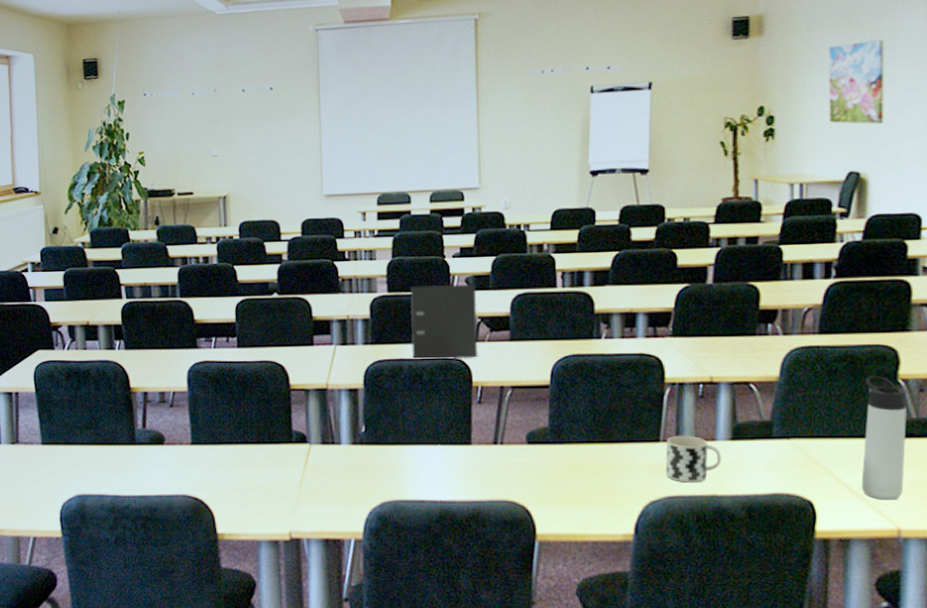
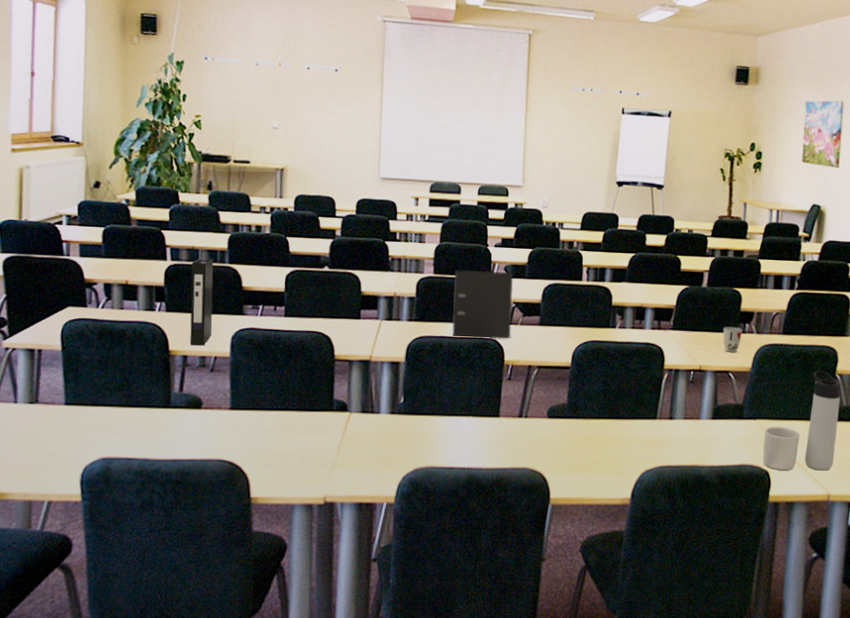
binder: none [145,294,169,382] -> present [190,258,214,346]
cup: present [665,435,721,483] -> none [659,414,704,455]
cup: none [738,328,765,359] -> present [723,326,743,353]
mug: none [802,447,853,500] -> present [762,426,800,470]

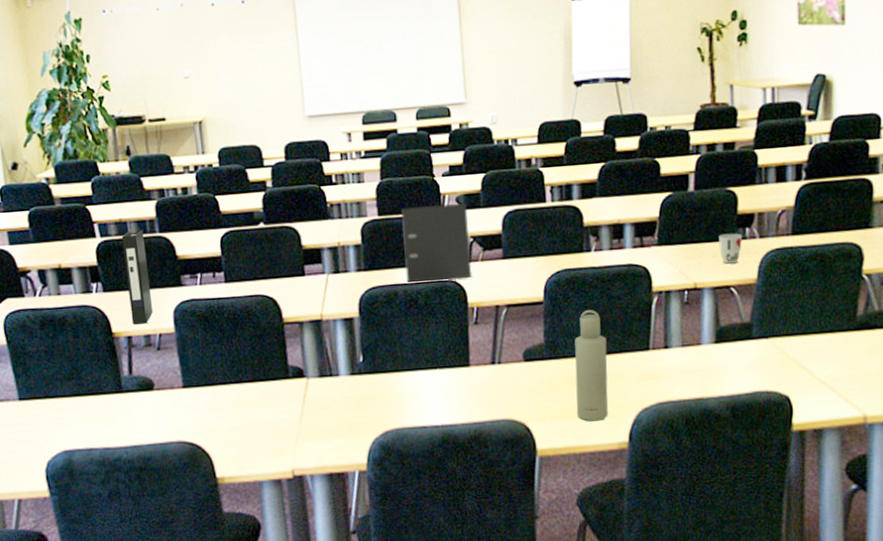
bottle: none [588,379,621,477] -> present [574,310,608,422]
mug: present [762,426,800,470] -> none [780,343,824,394]
thermos bottle: present [804,371,841,471] -> none [832,273,871,390]

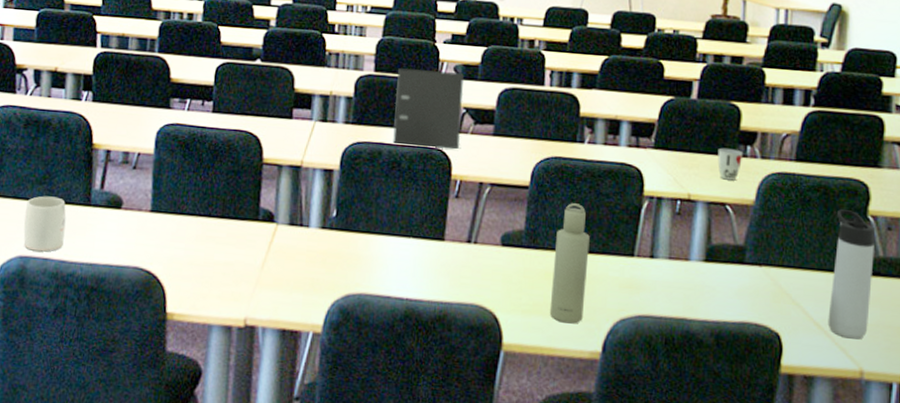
mug: none [59,389,104,444] -> present [23,196,66,252]
binder: present [121,230,154,325] -> none [114,46,143,140]
thermos bottle: none [832,273,871,390] -> present [828,209,875,339]

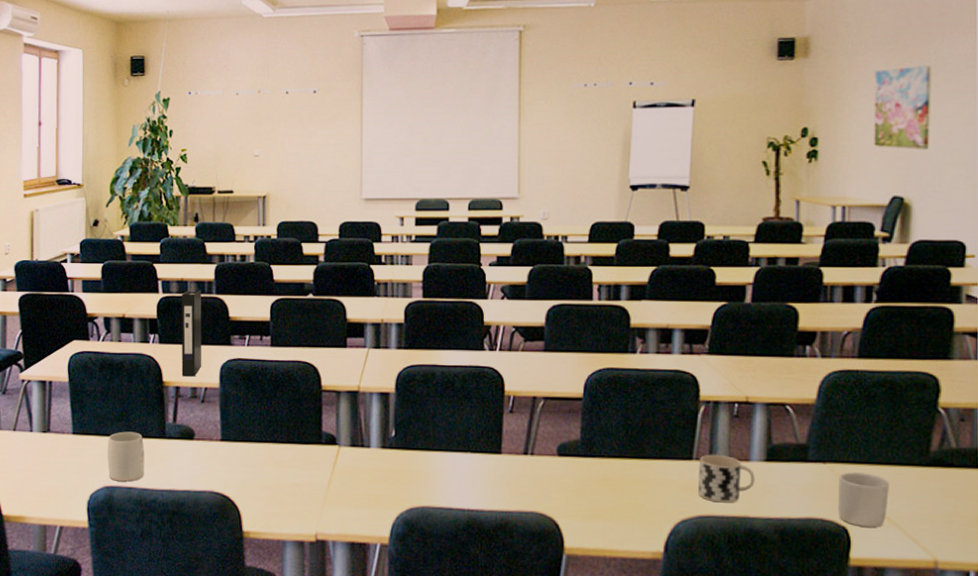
binder: none [114,46,143,140] -> present [181,290,202,377]
binder: present [393,68,465,149] -> none [444,292,512,367]
bottle: present [549,203,590,324] -> none [609,412,646,527]
cup: none [637,251,694,304] -> present [697,454,755,503]
cup: present [717,147,744,181] -> none [775,349,802,381]
mug: none [771,276,822,334] -> present [837,472,890,527]
thermos bottle: present [828,209,875,339] -> none [898,403,946,530]

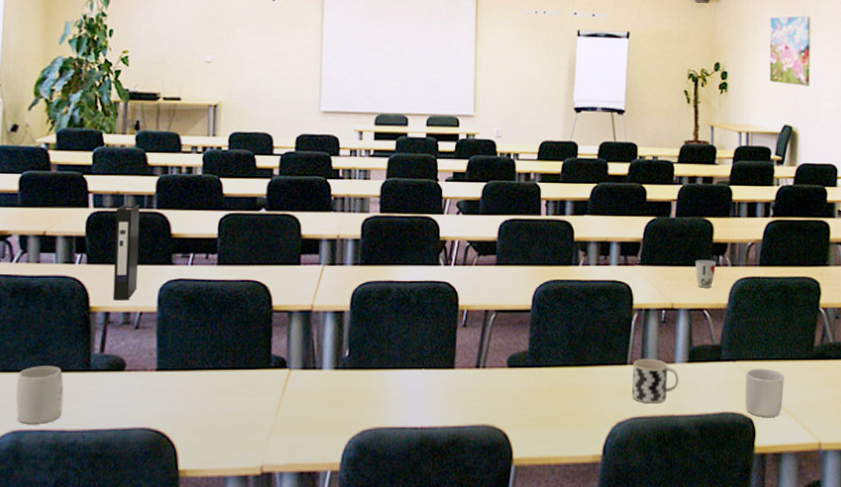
cup: none [775,349,802,381] -> present [695,259,717,288]

